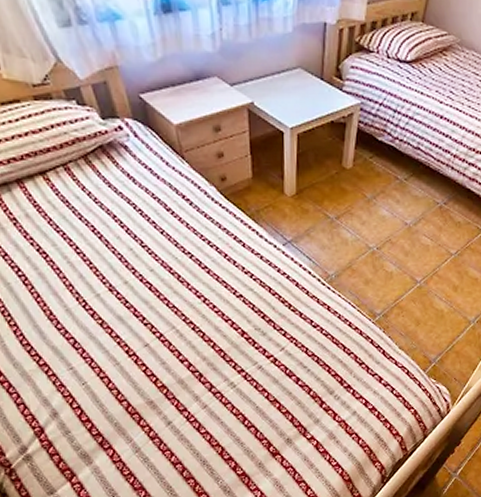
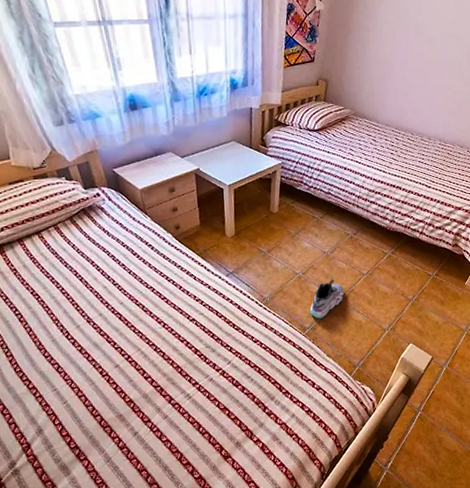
sneaker: none [382,257,425,304] -> present [309,279,344,319]

